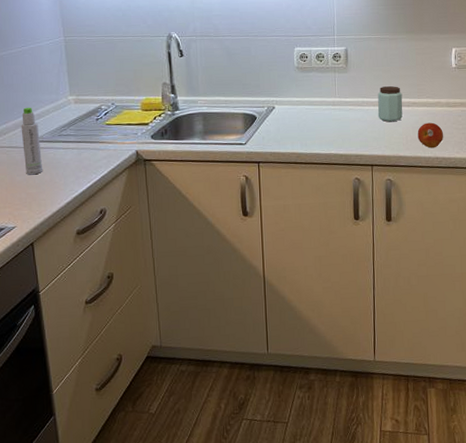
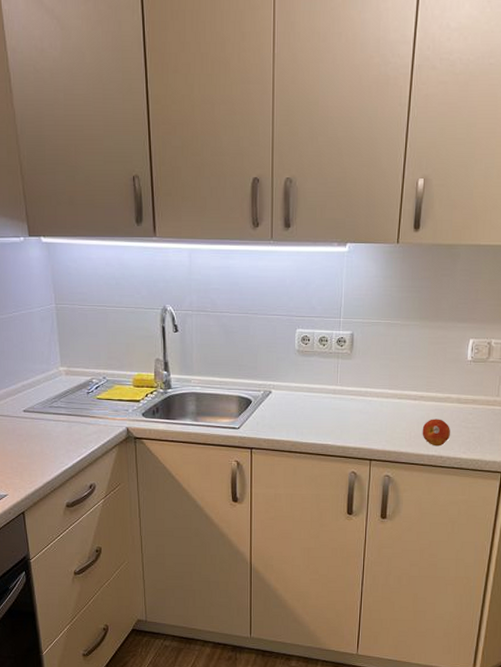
bottle: present [21,107,43,175] -> none [12,376,34,445]
peanut butter: present [377,86,403,122] -> none [381,377,410,415]

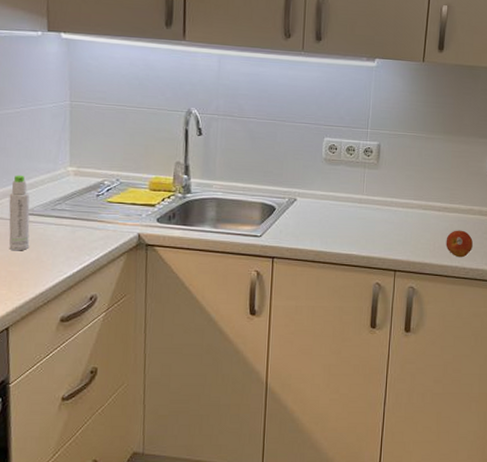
bottle: none [12,376,34,445] -> present [8,175,30,251]

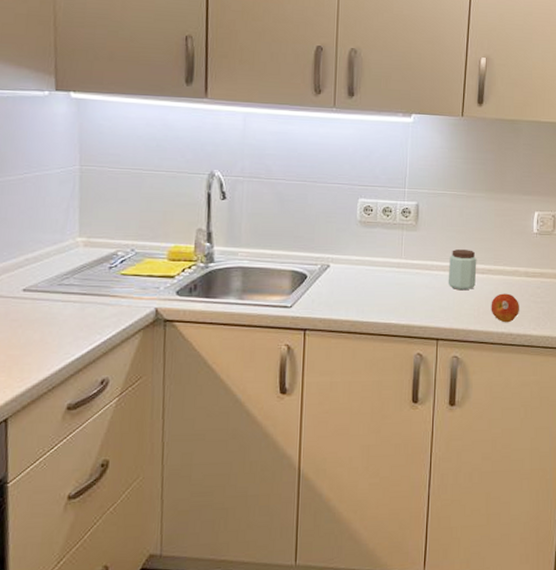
bottle: present [8,175,30,251] -> none [9,247,34,332]
peanut butter: none [406,188,434,225] -> present [448,249,477,289]

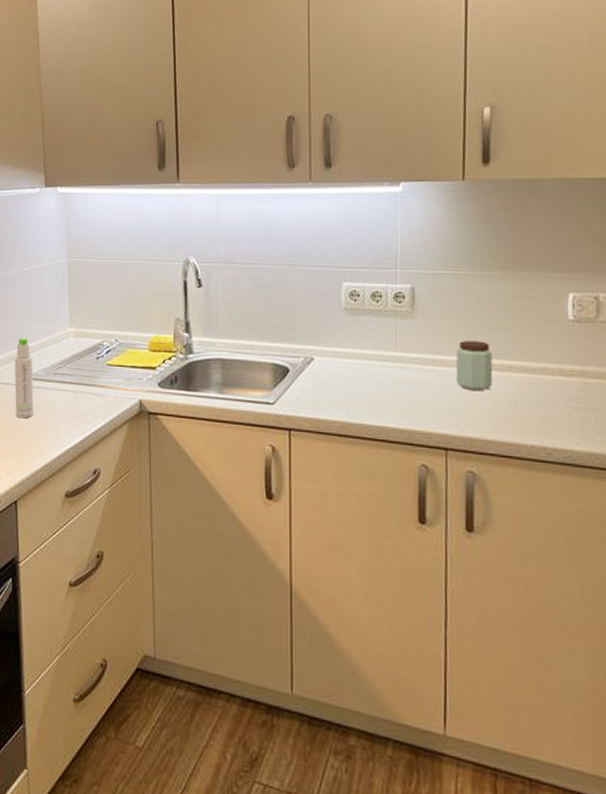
bottle: none [9,247,34,332] -> present [14,337,35,419]
fruit: present [491,293,519,323] -> none [514,396,554,434]

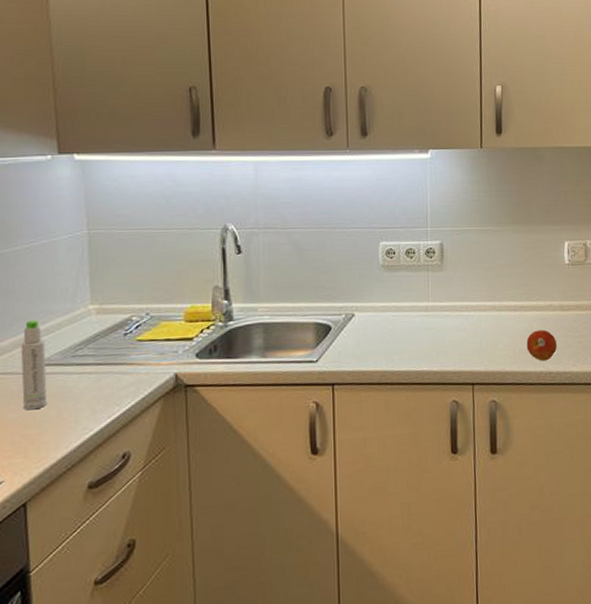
peanut butter: present [455,341,493,390] -> none [479,287,509,330]
fruit: none [514,396,554,434] -> present [526,329,557,361]

